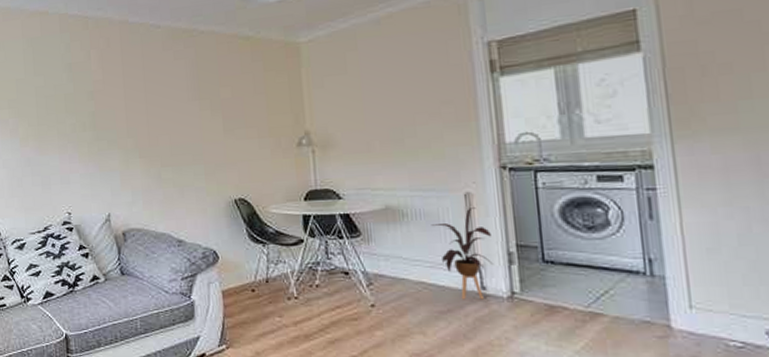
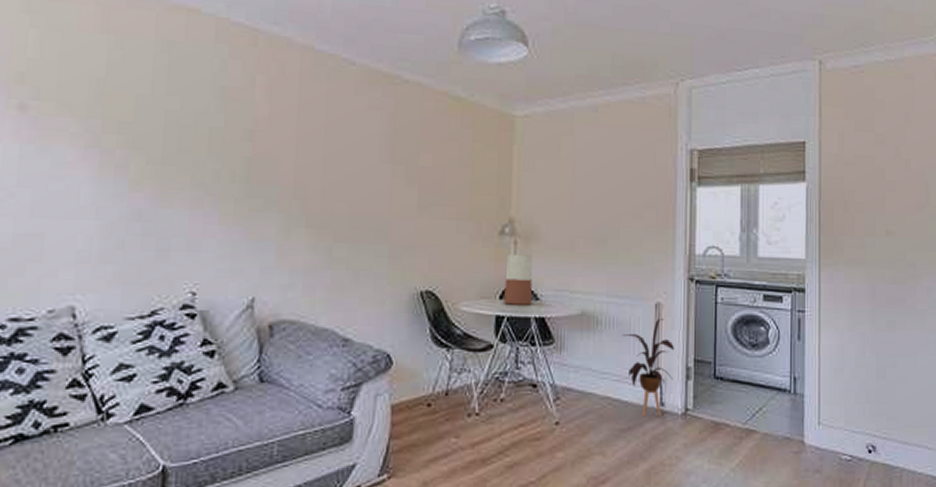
vase: none [307,160,336,205] -> present [504,254,533,305]

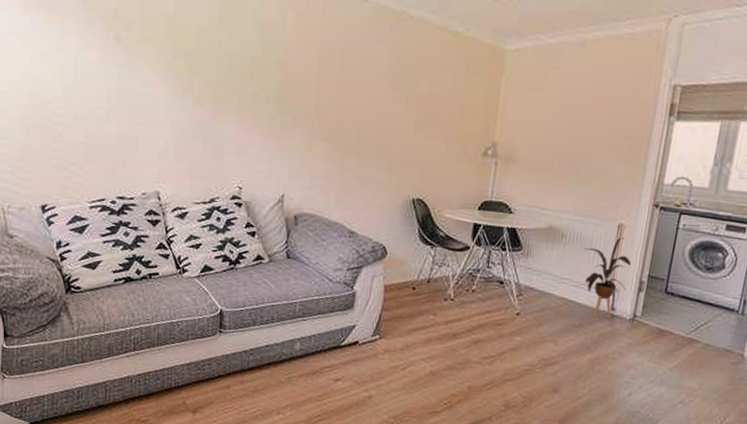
vase: present [504,254,533,305] -> none [482,172,510,217]

